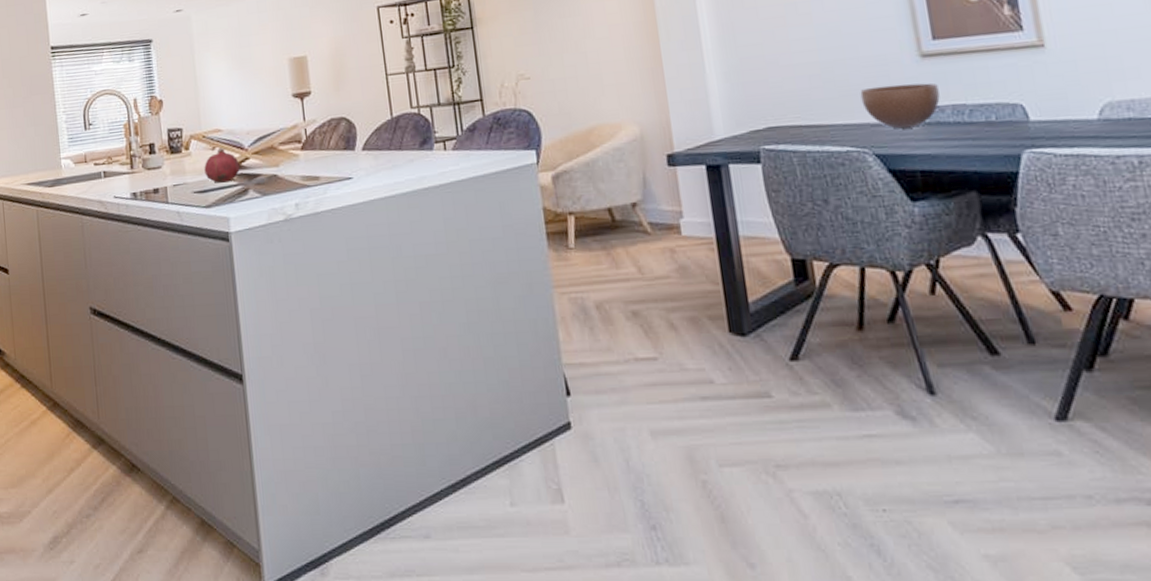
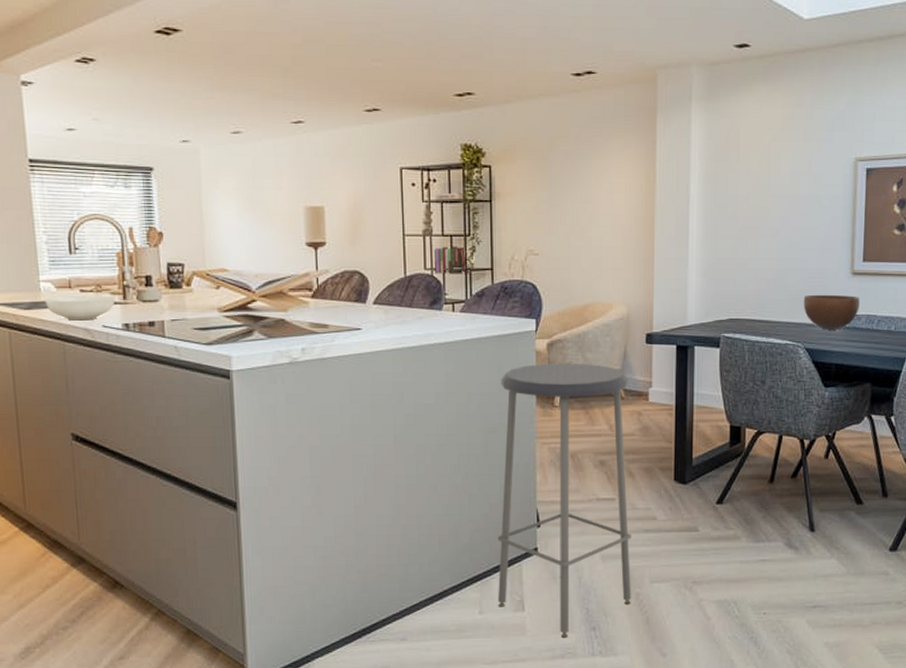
bowl: none [65,167,124,194] -> present [44,296,115,321]
fruit: present [204,147,240,183] -> none [206,287,246,322]
books: none [419,79,460,112] -> present [434,246,471,274]
bar stool: none [504,195,698,539] -> present [497,363,633,638]

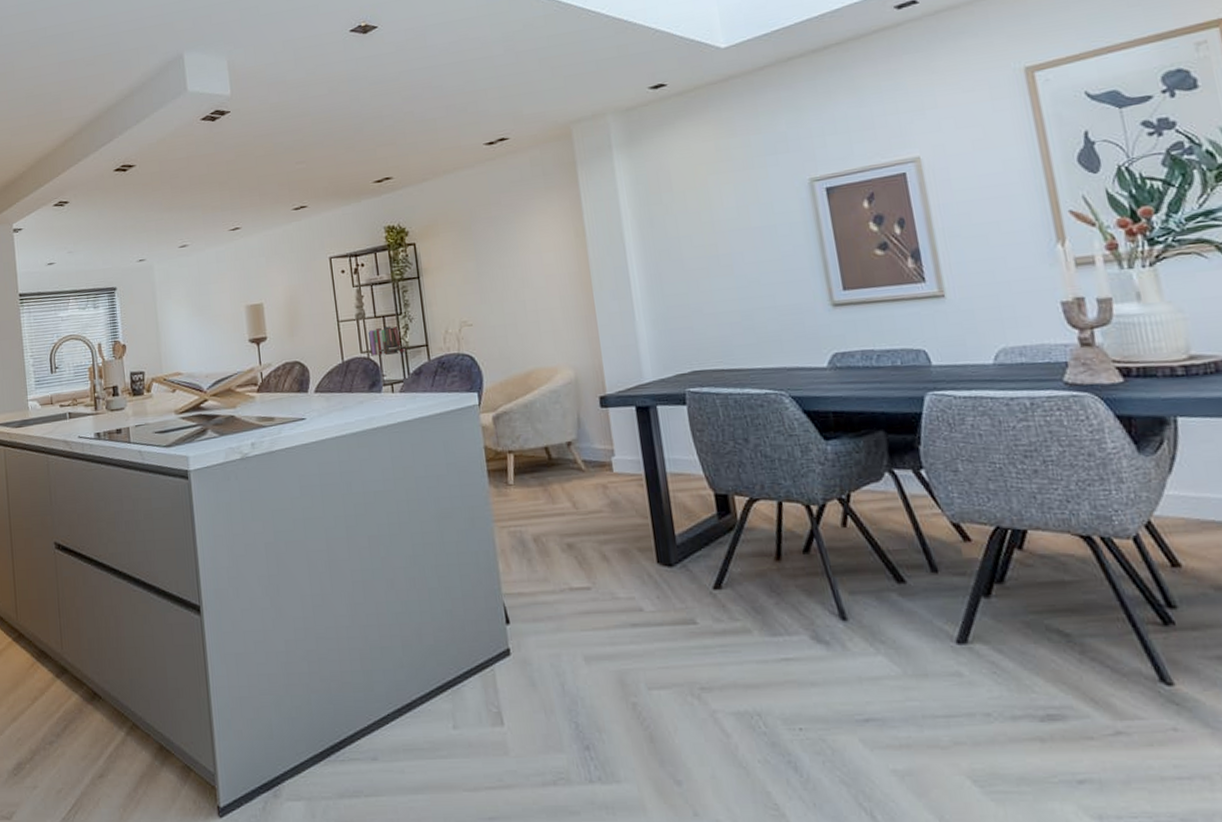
bowl: present [44,296,115,321] -> none [32,408,89,435]
bar stool: present [497,363,633,638] -> none [448,435,628,759]
bowl: present [803,294,860,330] -> none [777,330,850,373]

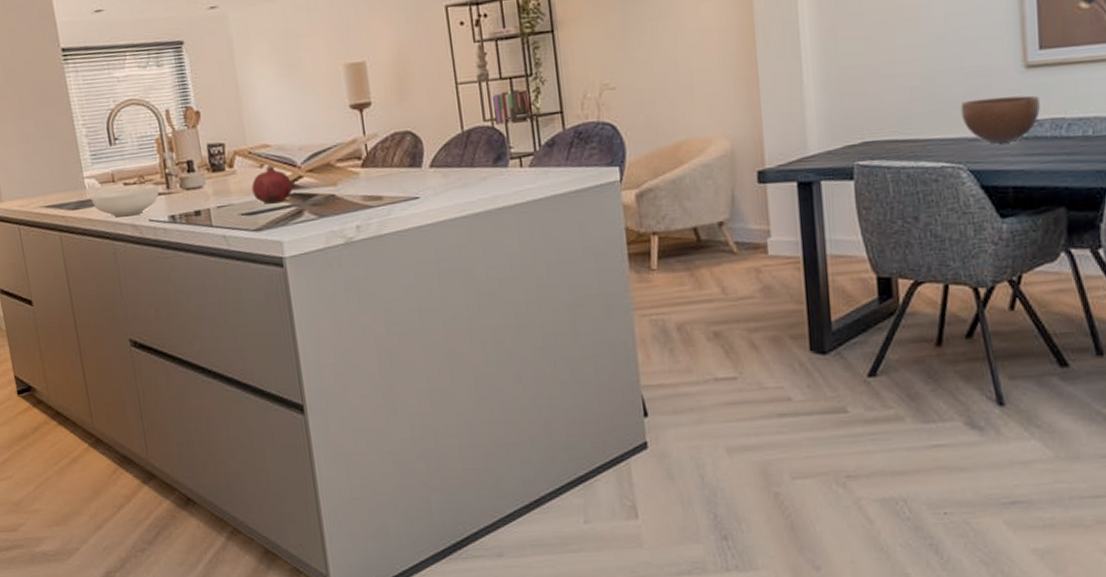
bowl: none [32,408,89,435] -> present [90,187,160,218]
fruit: none [165,389,199,424] -> present [251,164,293,204]
bowl: none [777,330,850,373] -> present [960,95,1040,144]

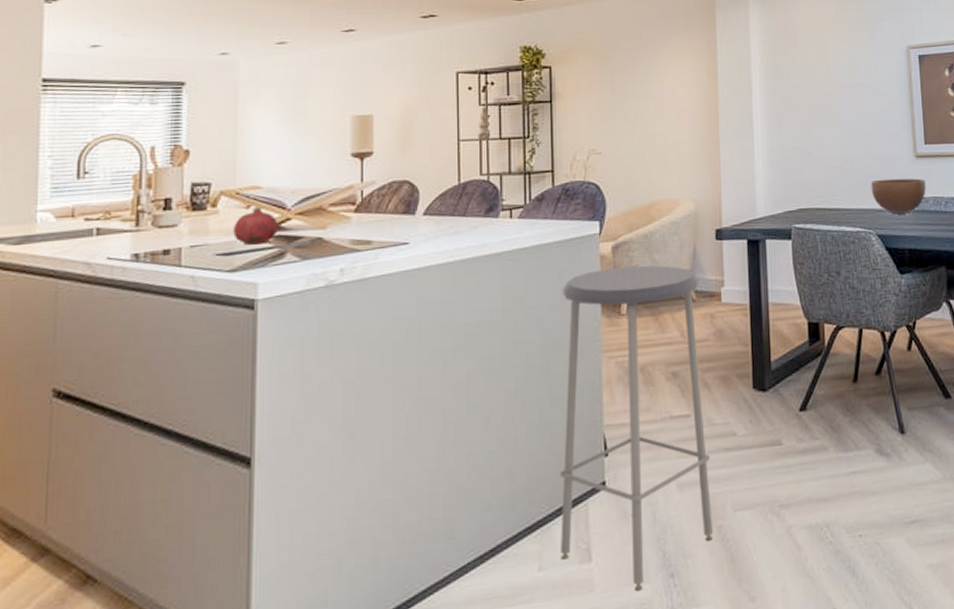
bowl: present [90,187,160,218] -> none [40,223,126,255]
books: present [492,89,537,125] -> none [491,149,530,179]
bar stool: none [584,214,770,550] -> present [560,265,714,591]

